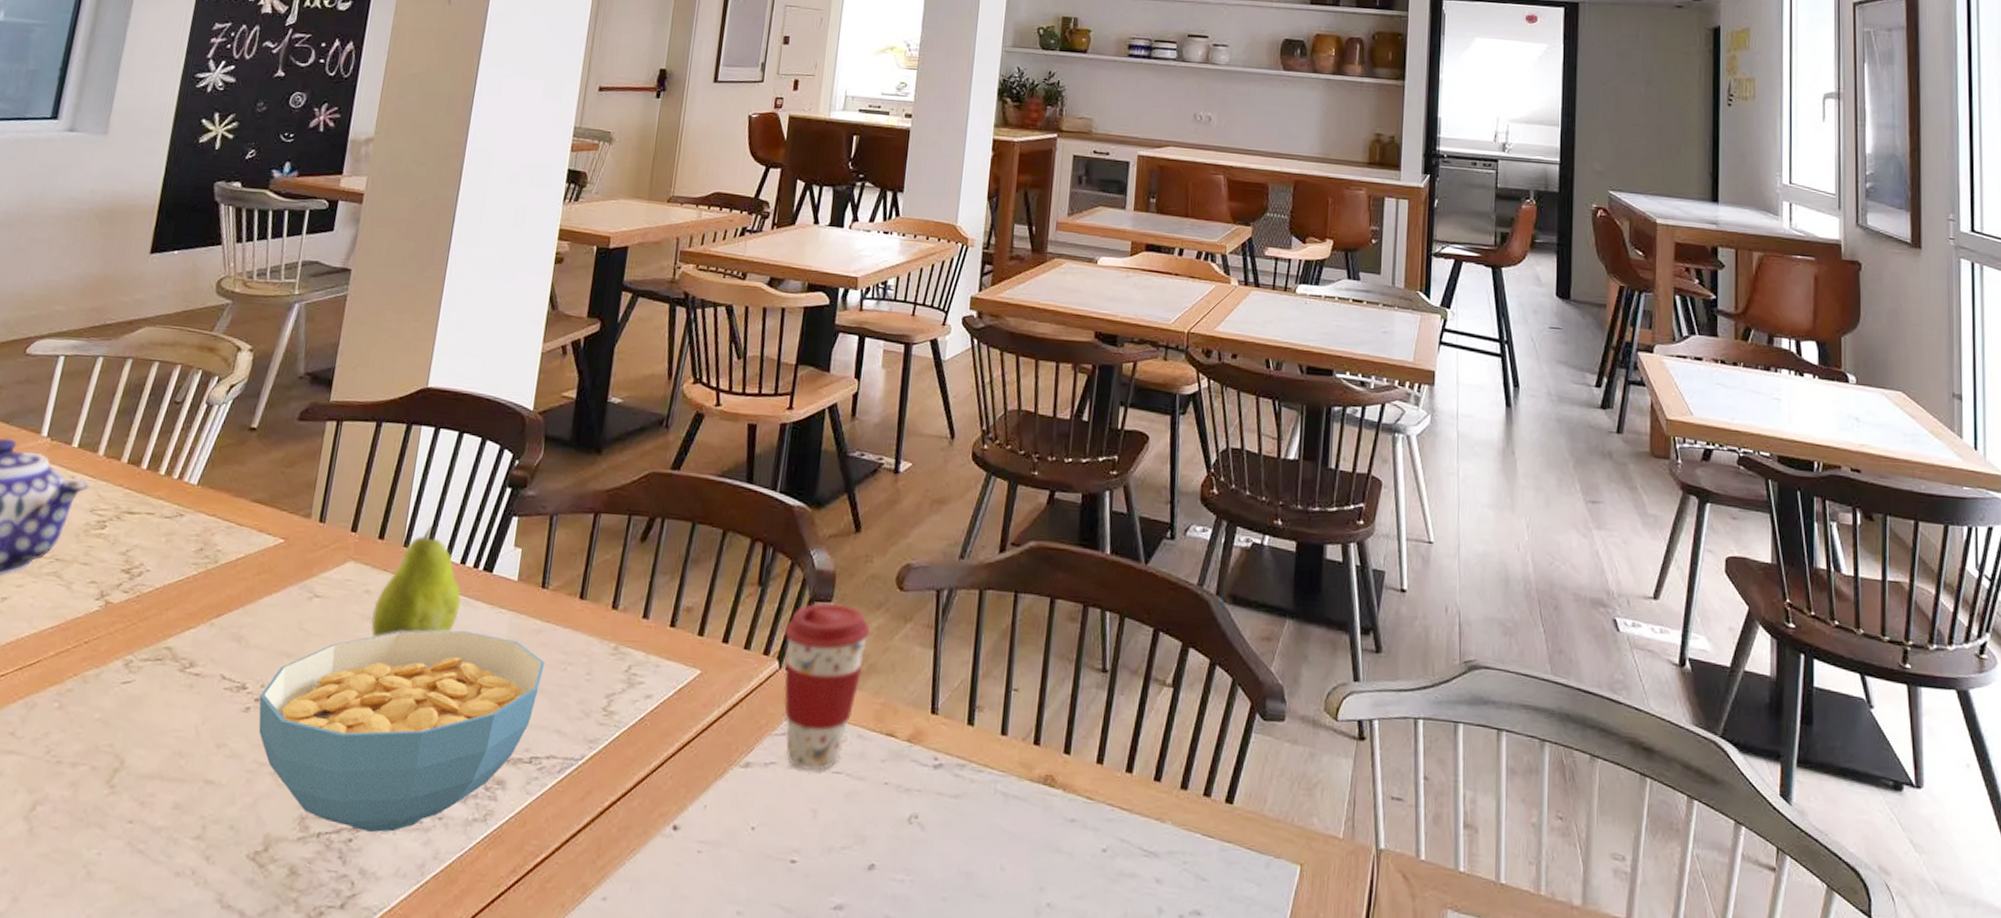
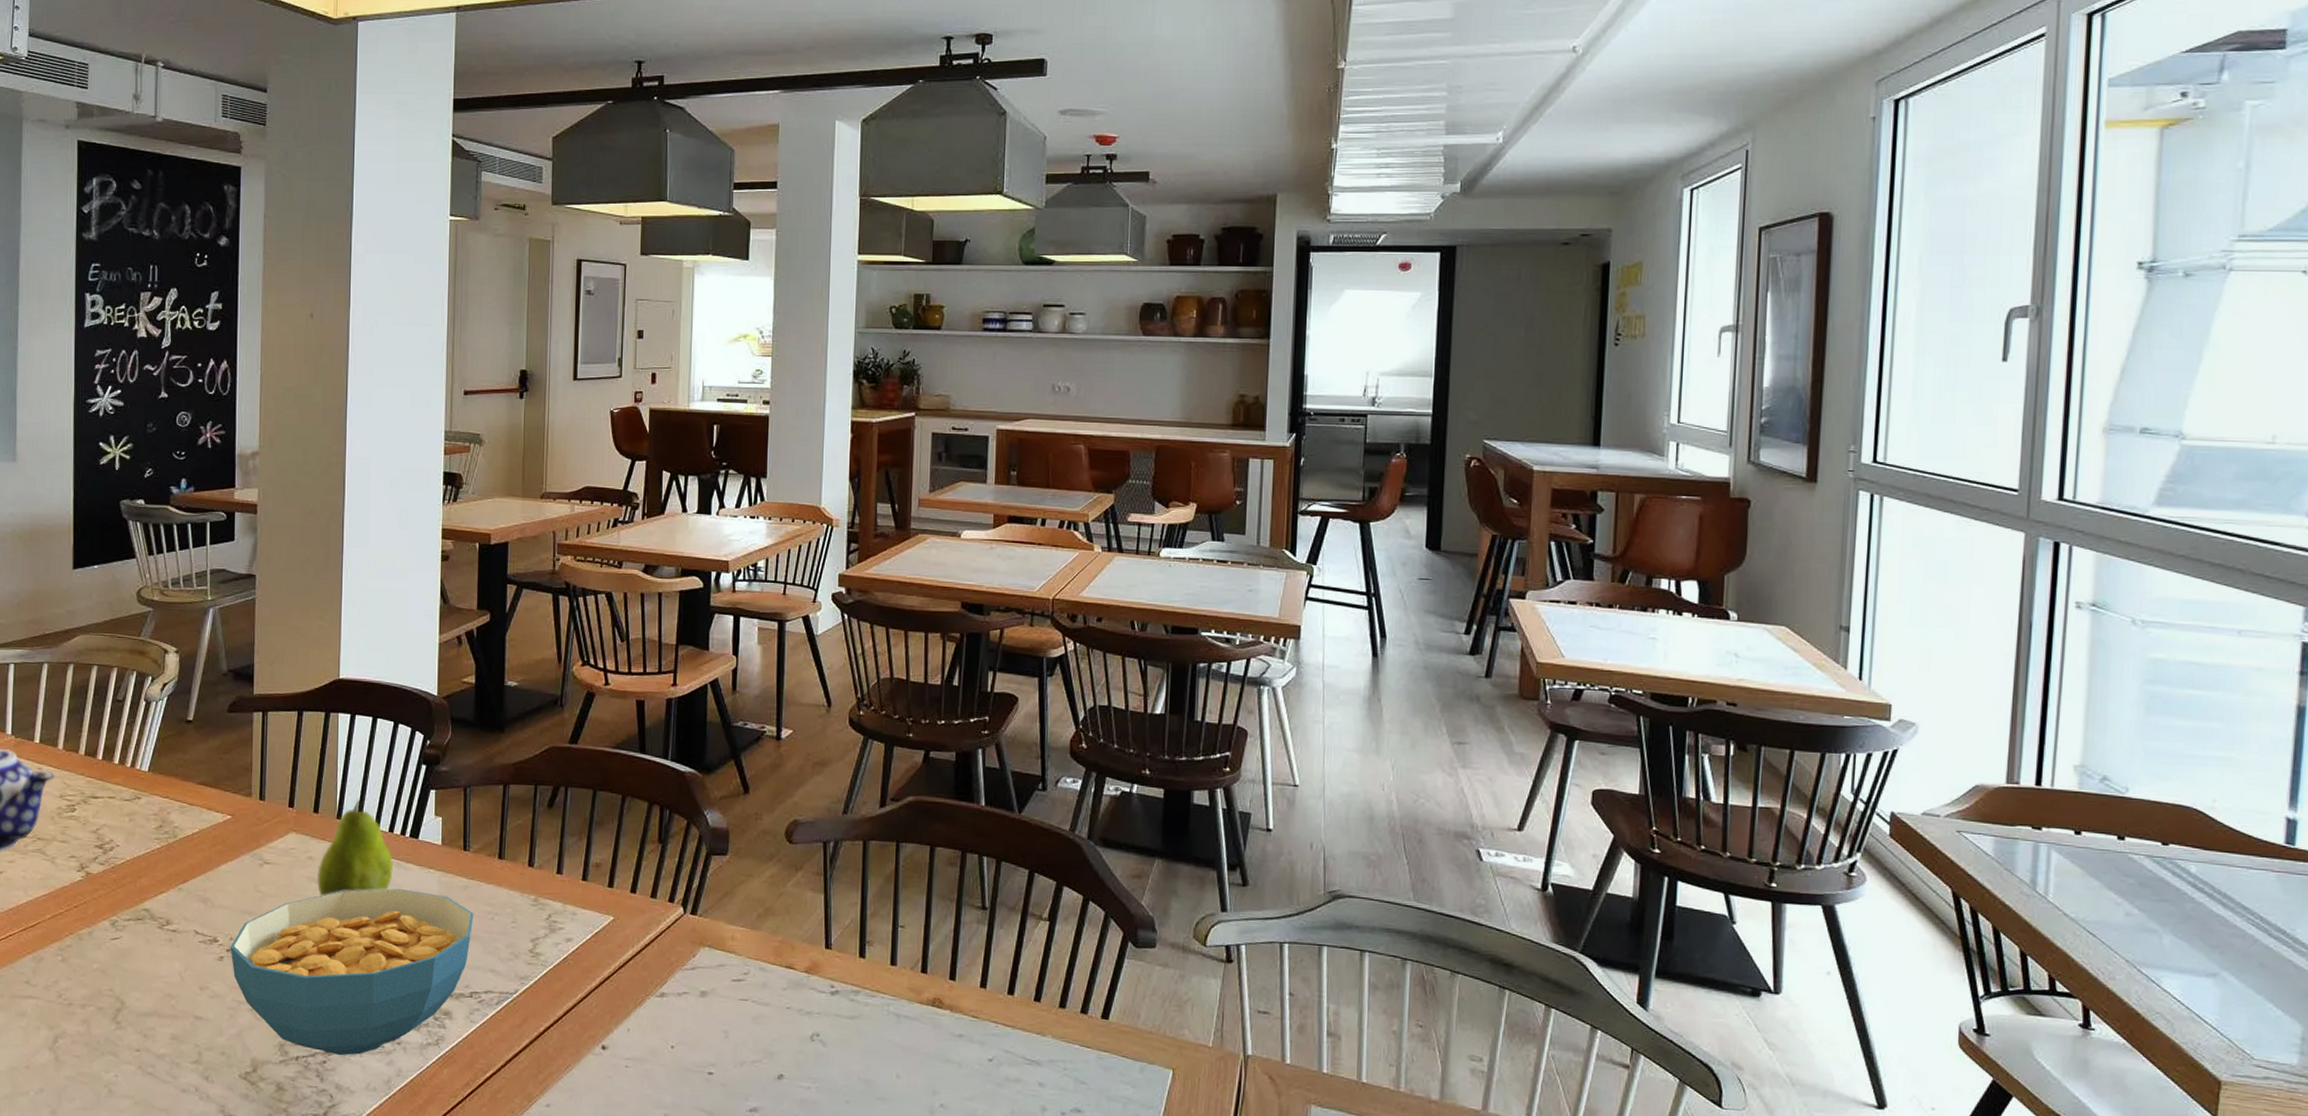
coffee cup: present [784,602,870,771] -> none [685,856,765,999]

